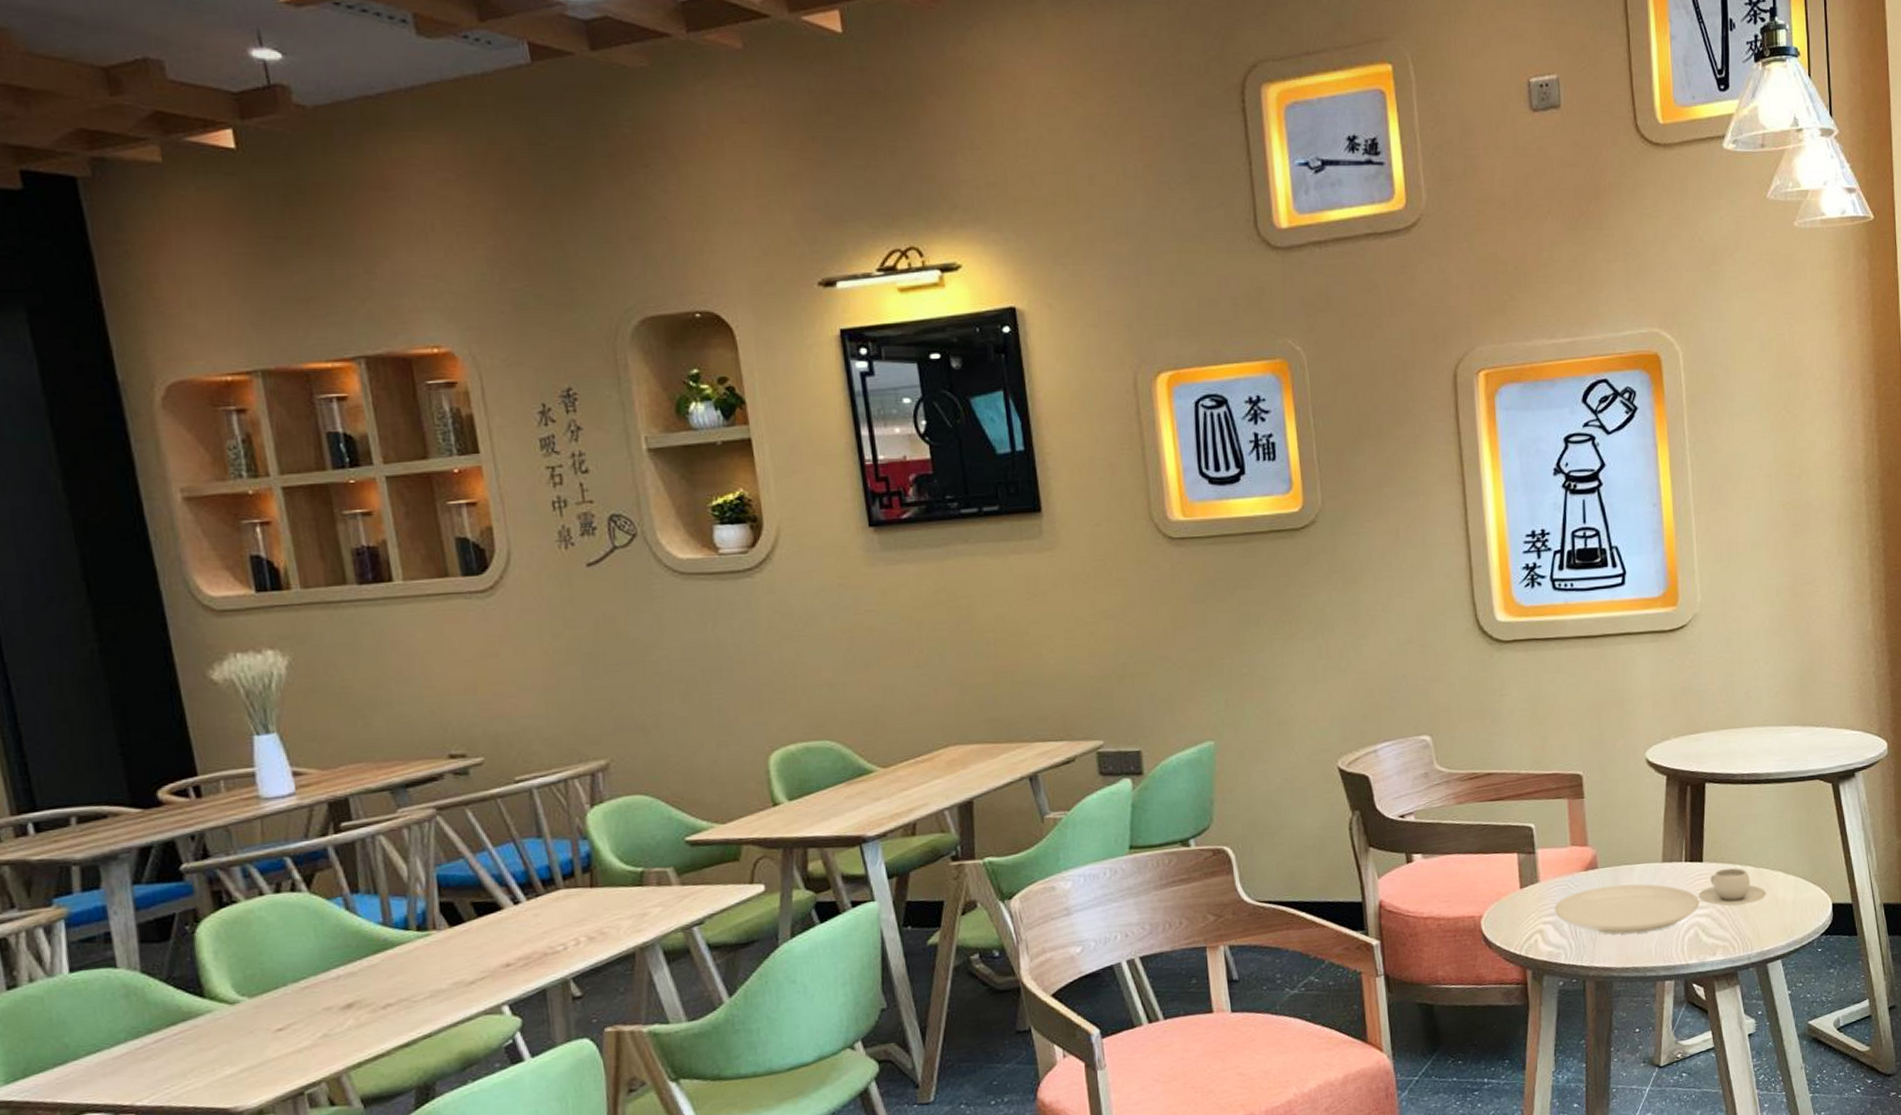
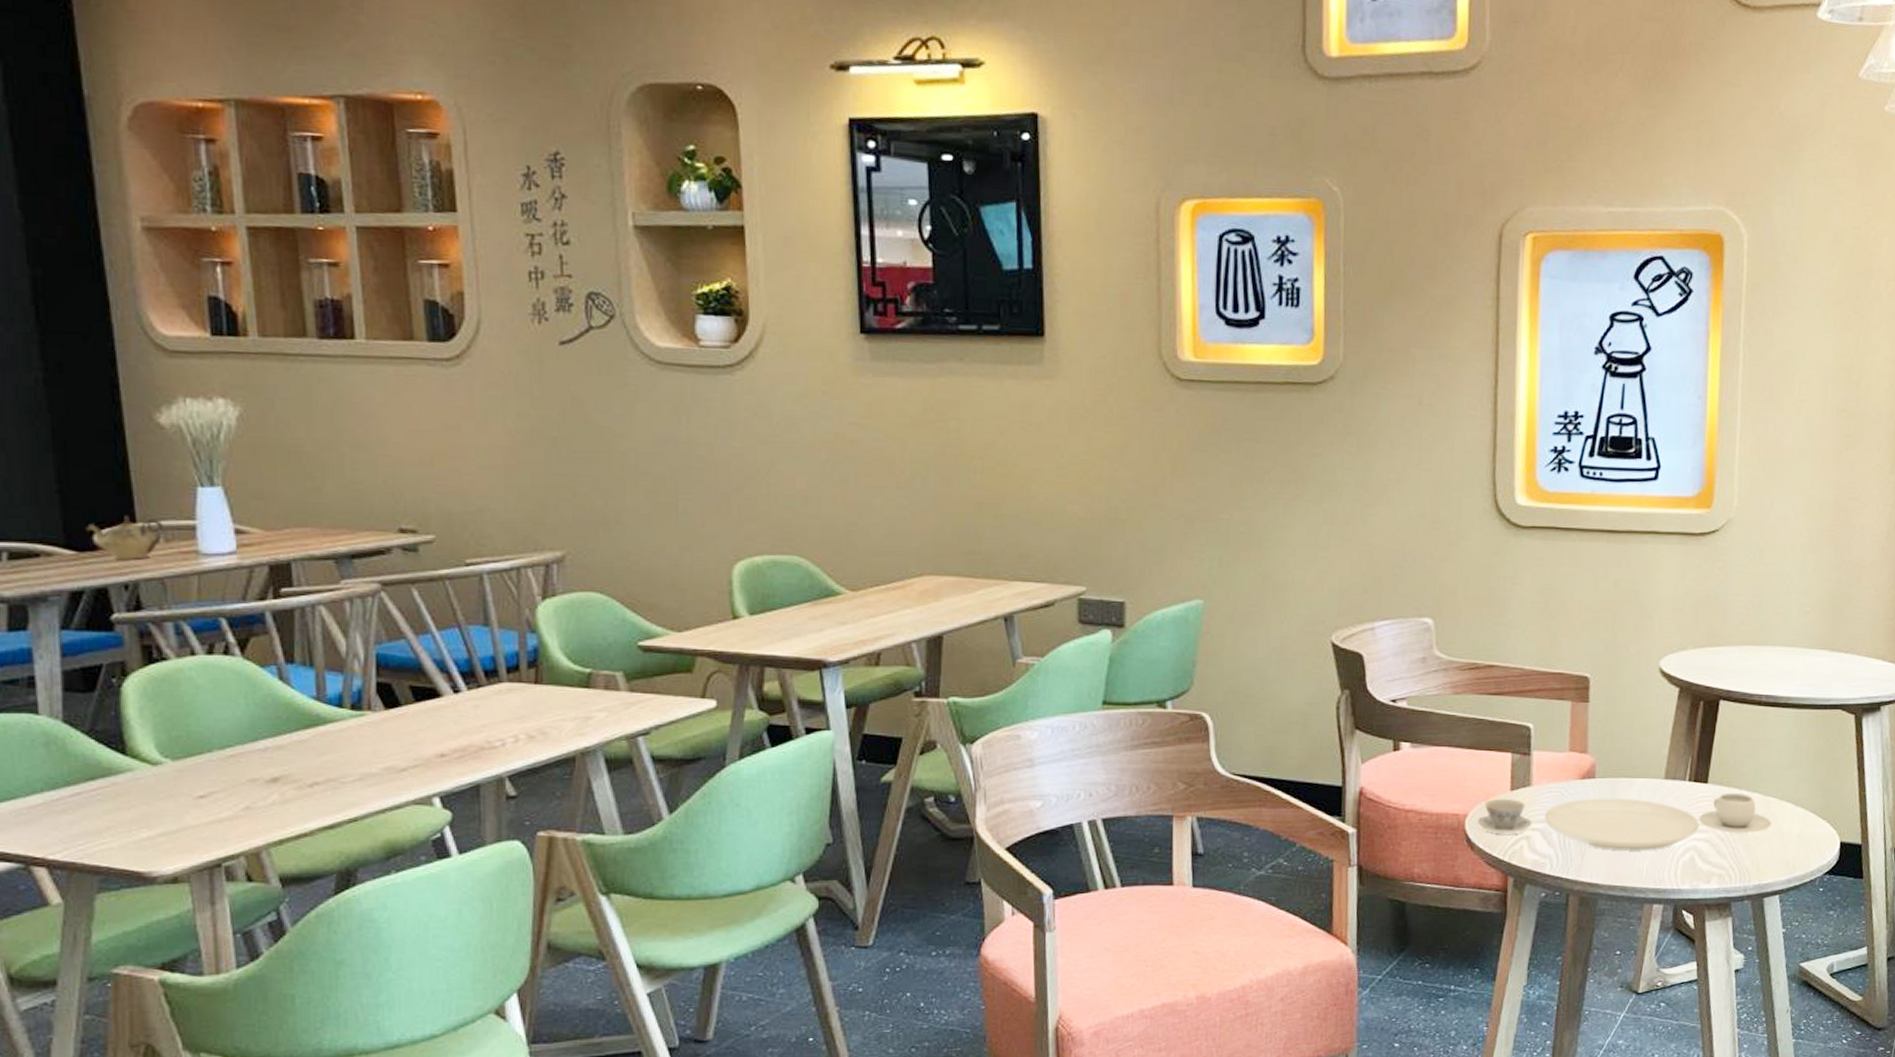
teapot: none [149,769,225,813] -> present [85,515,164,561]
teacup: none [1492,896,1543,931] -> present [1477,799,1532,834]

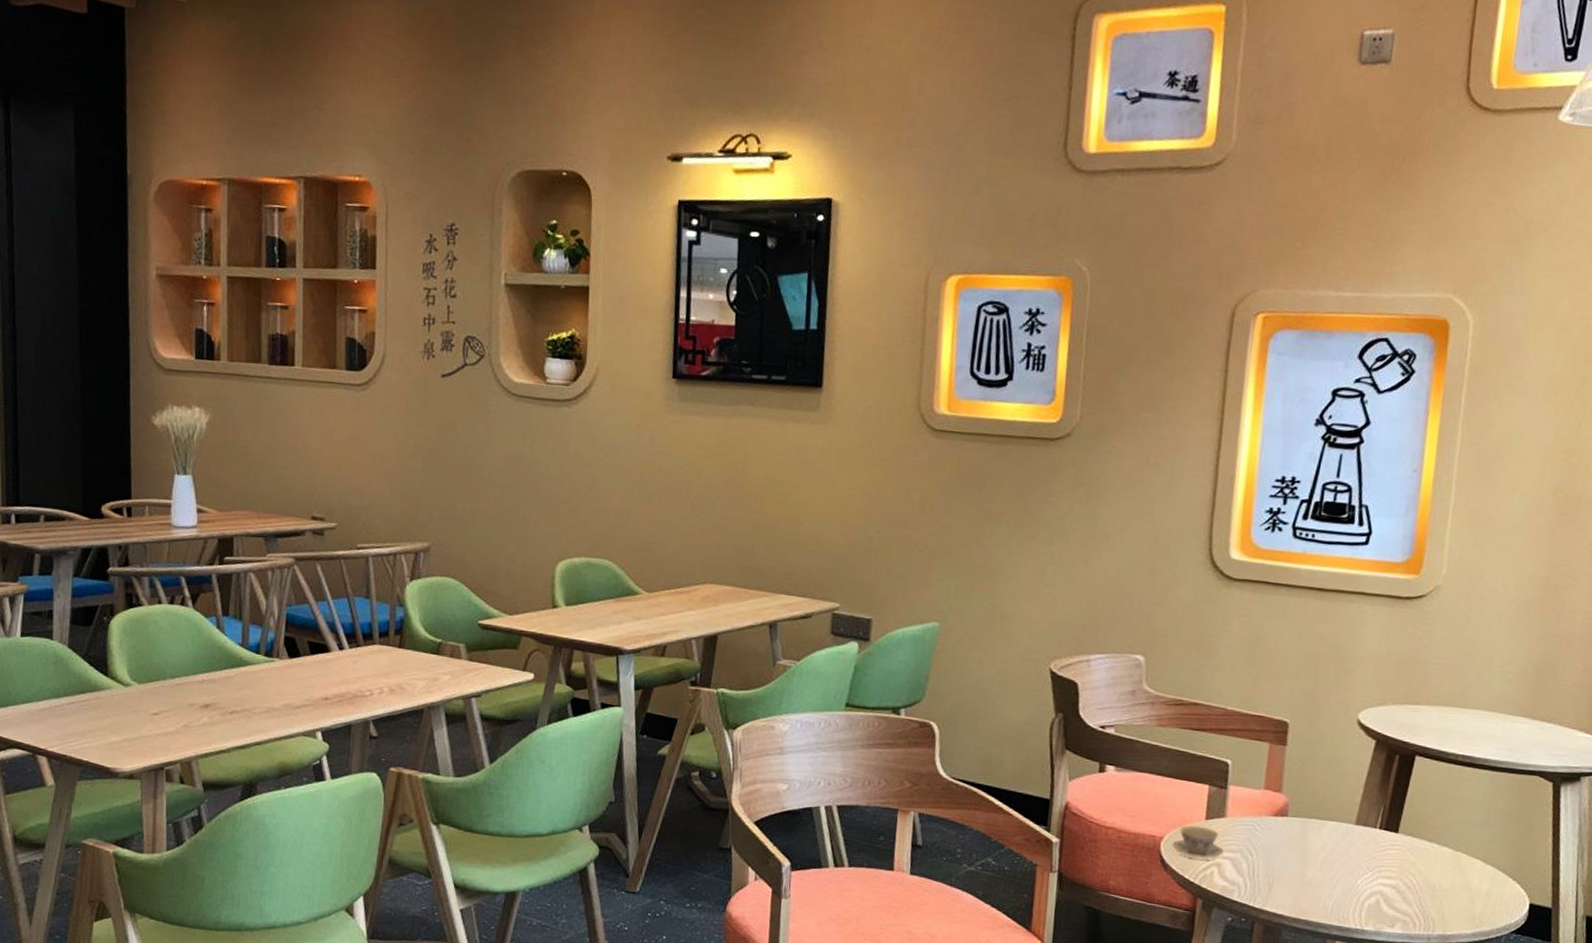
teapot: present [85,515,164,561] -> none [97,493,149,528]
plate: present [1544,798,1700,850] -> none [1235,834,1388,890]
teacup: present [1699,792,1772,834] -> none [1387,844,1461,885]

